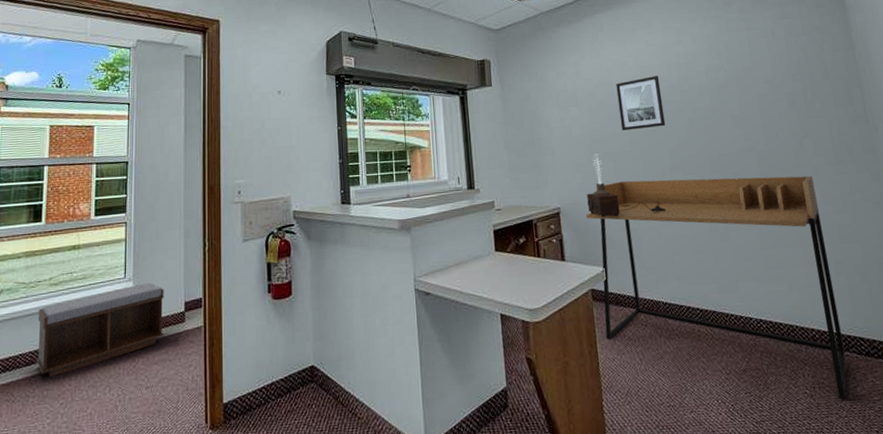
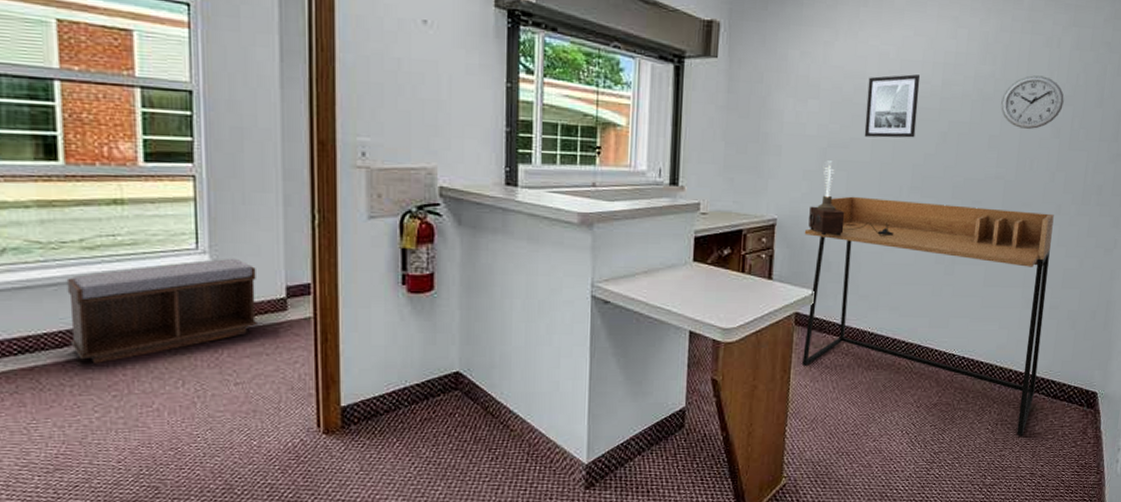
wall clock: none [734,61,793,106] -> present [1001,75,1064,129]

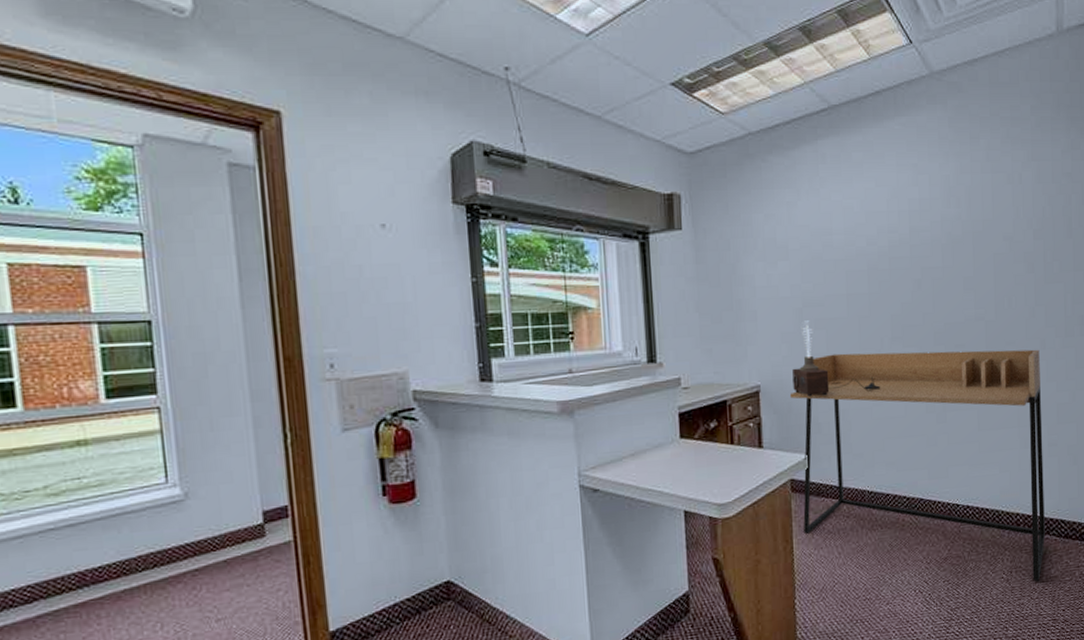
bench: present [66,258,257,363] -> none [32,487,235,615]
wall art: present [864,74,921,138] -> none [836,225,890,293]
wall clock: present [1001,75,1064,129] -> none [971,213,1033,267]

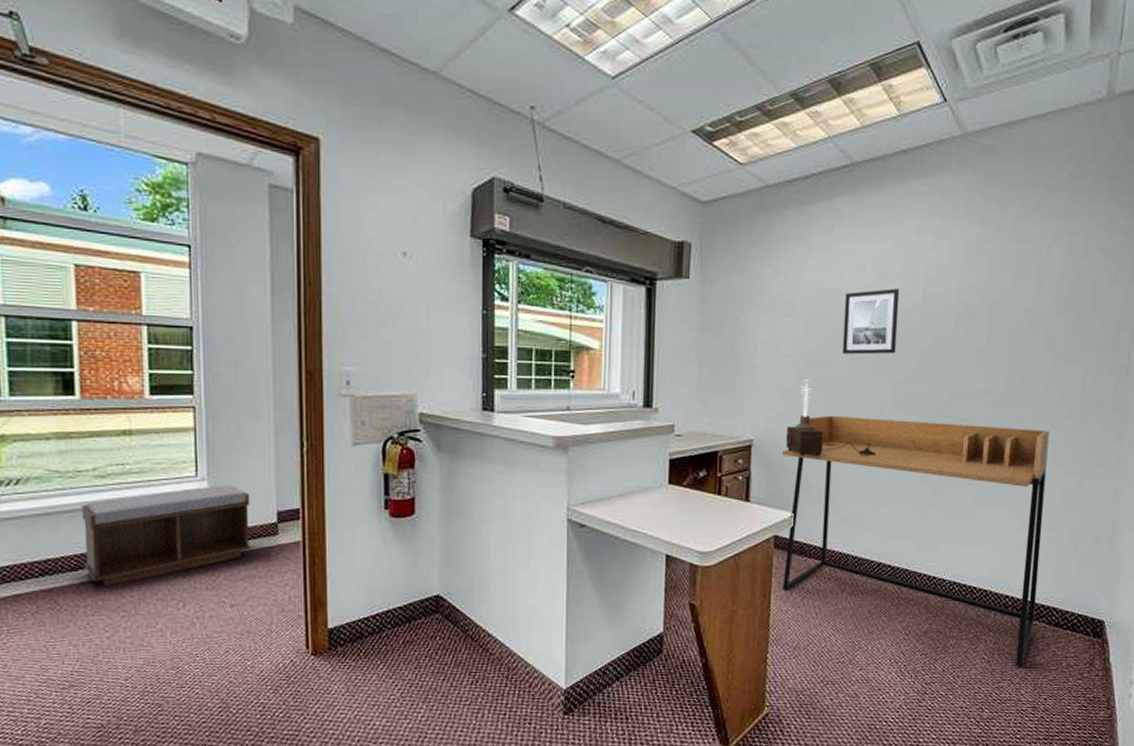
bench: none [32,487,235,615] -> present [81,484,251,585]
wall art: none [836,225,890,293] -> present [842,288,900,355]

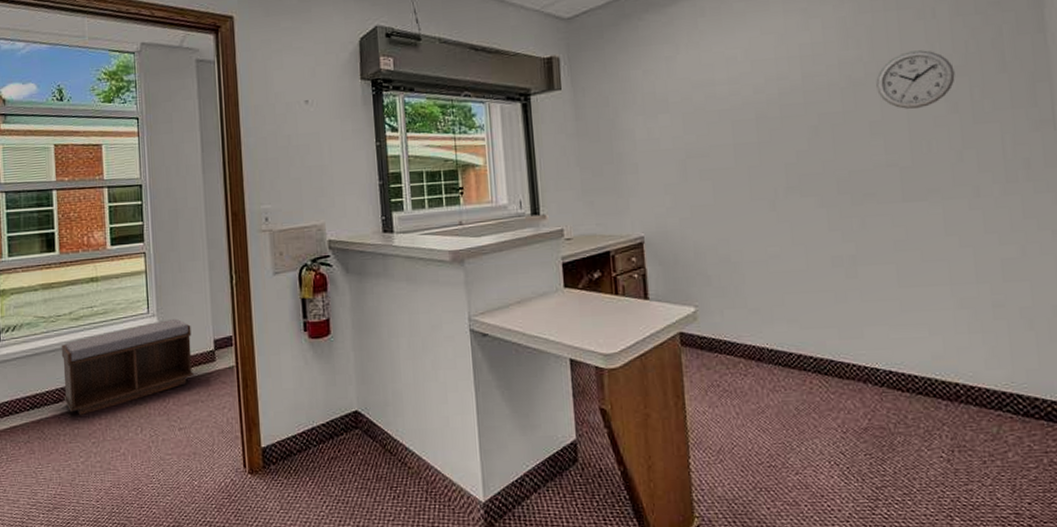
desk: present [781,415,1049,667] -> none [675,197,997,466]
table lamp: present [786,379,875,457] -> none [677,171,776,249]
wall art: present [842,288,900,355] -> none [718,72,782,143]
wall clock: none [987,285,1057,341] -> present [876,50,955,109]

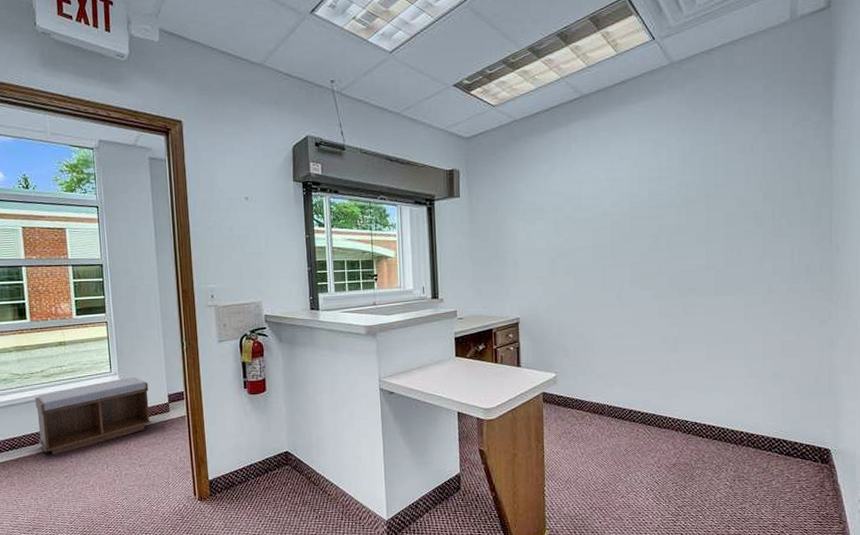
wall clock: present [876,50,955,109] -> none [704,178,763,224]

